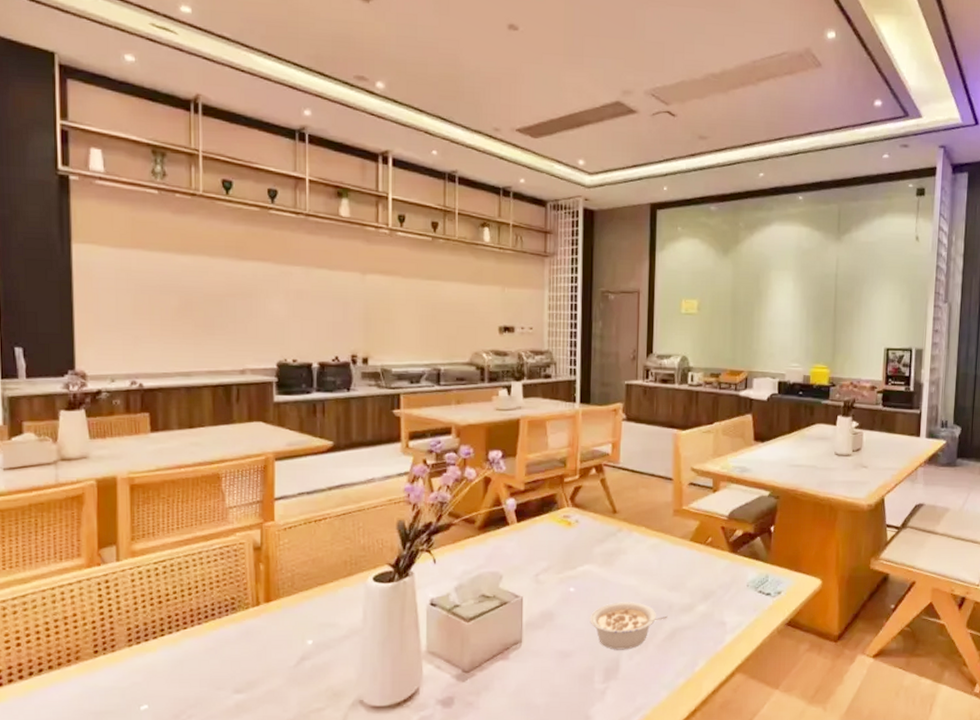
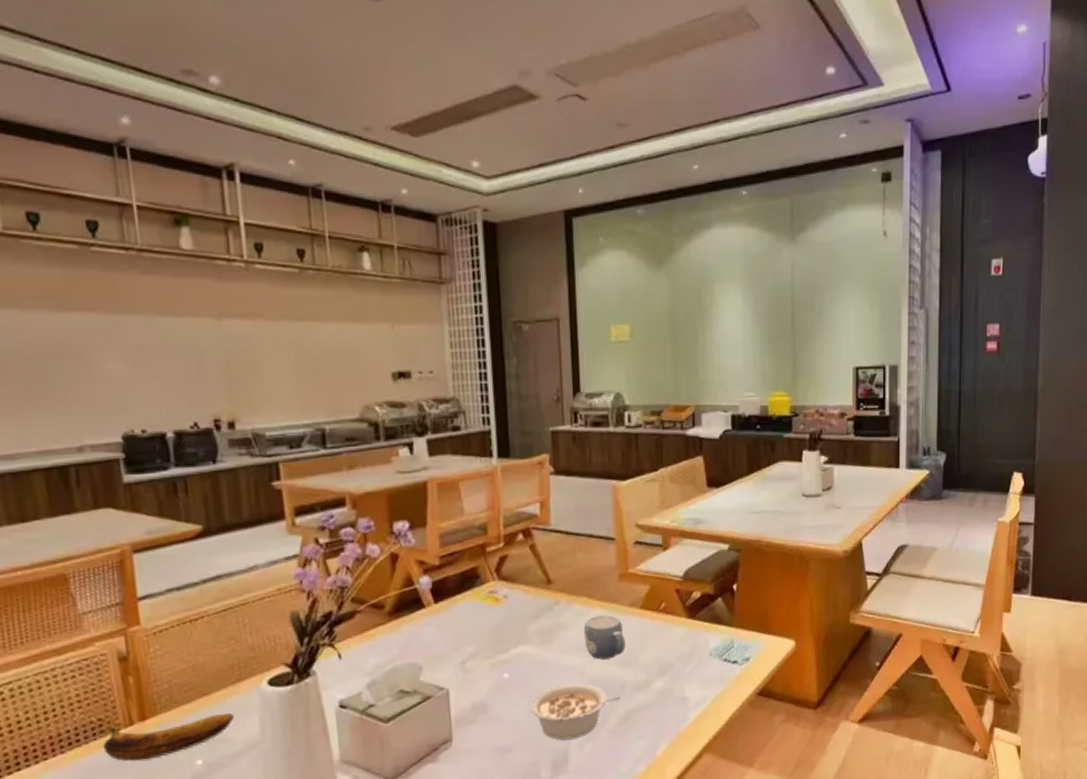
banana: none [232,601,342,636] -> present [103,712,234,761]
mug: none [640,544,675,582] -> present [583,615,626,660]

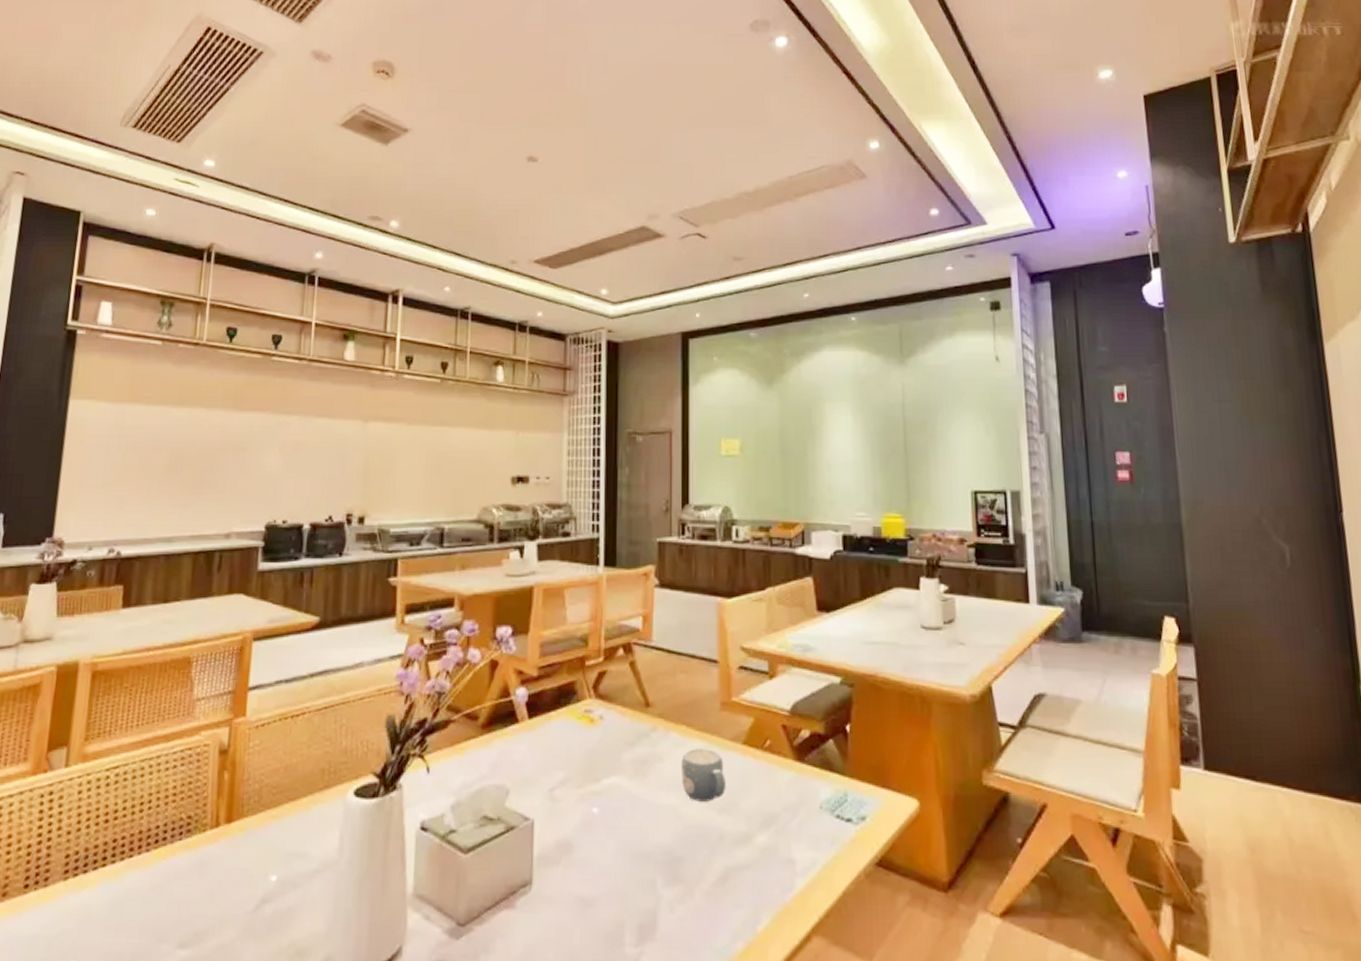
banana: present [103,712,234,761] -> none [186,823,315,869]
legume: present [529,684,621,740] -> none [618,828,718,898]

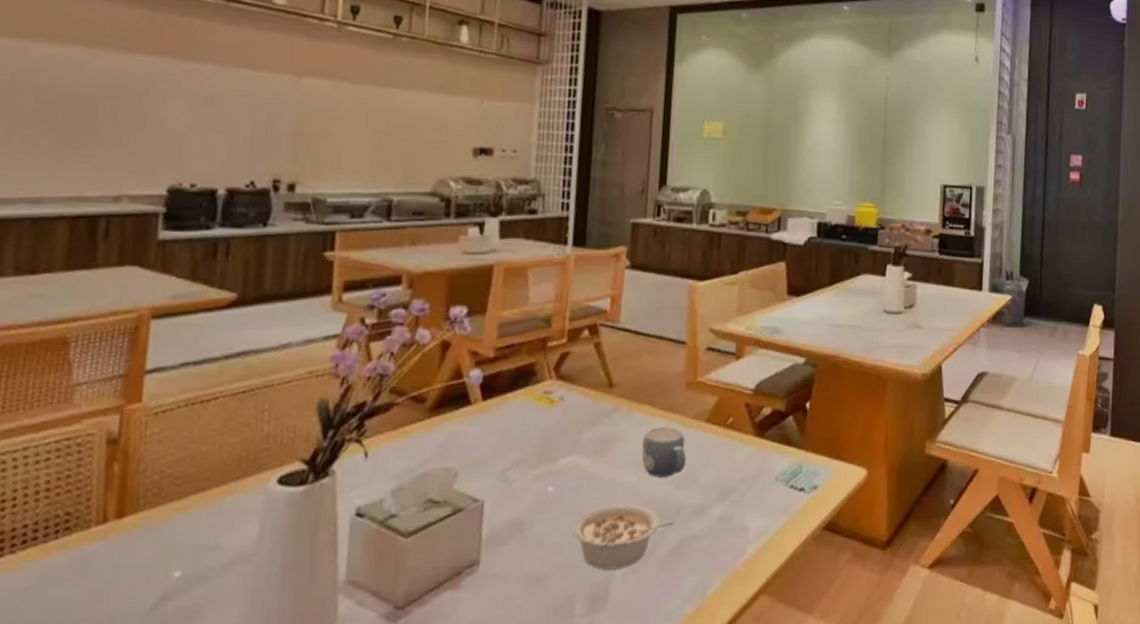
legume: none [618,828,718,898] -> present [572,504,674,570]

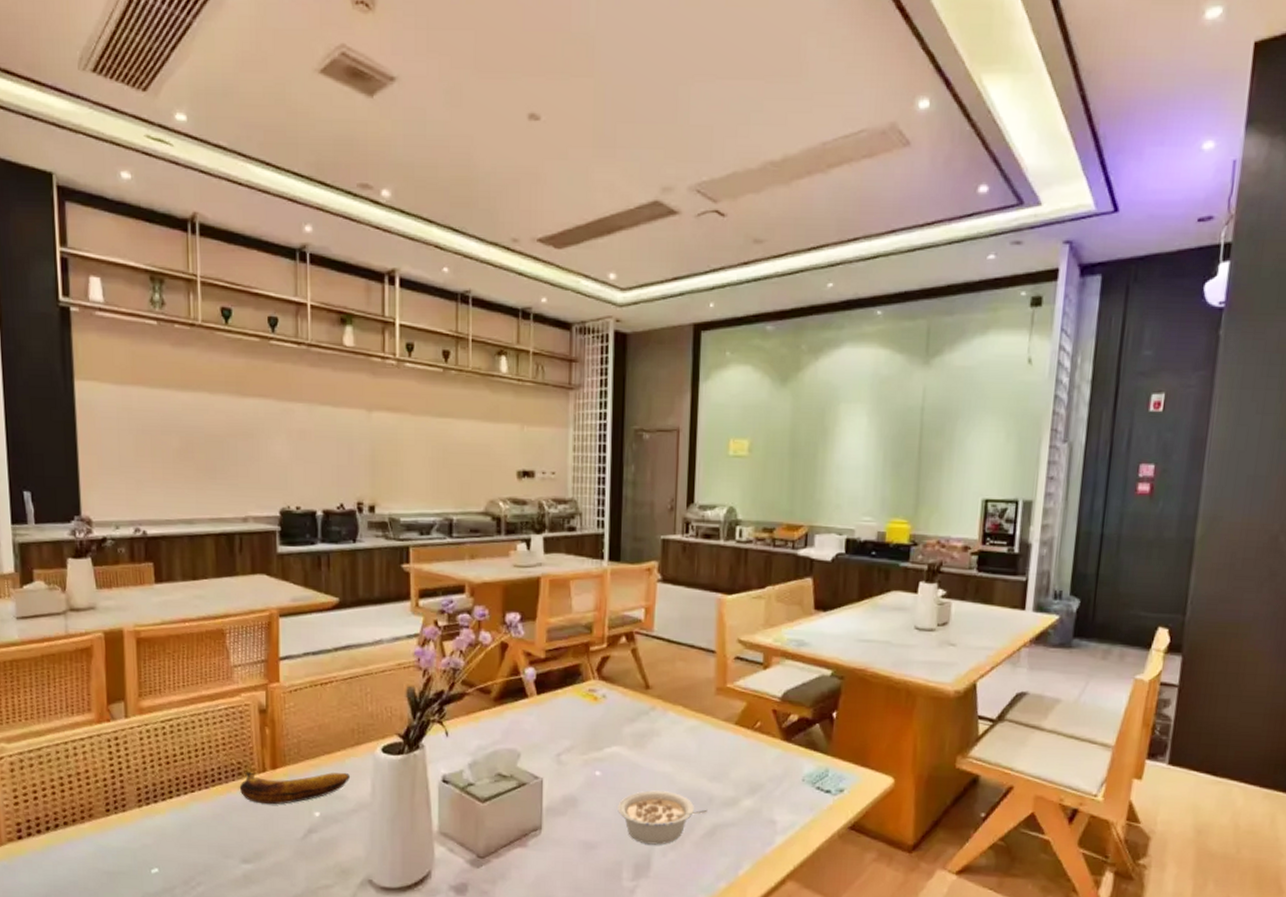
banana: none [63,514,230,568] -> present [239,772,350,805]
mug: present [641,427,686,477] -> none [676,726,717,771]

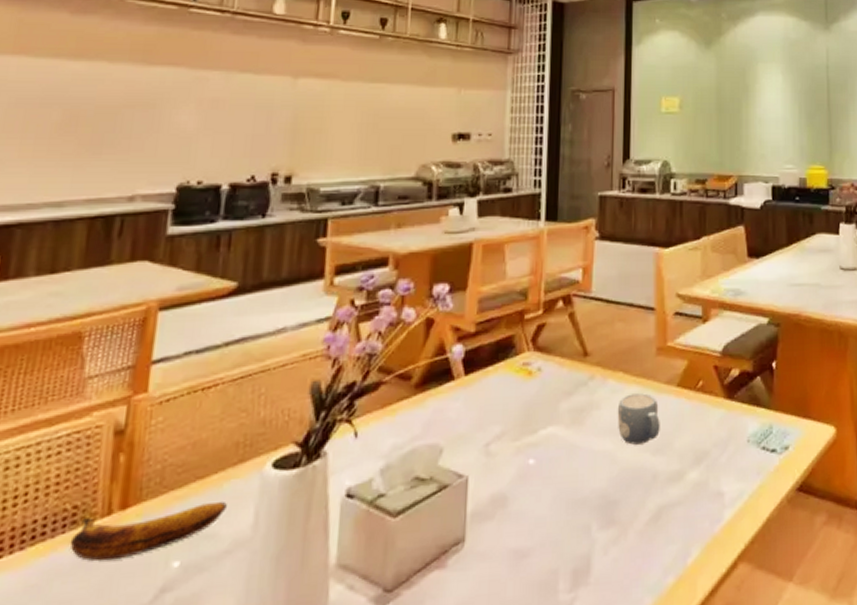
legume: present [618,790,708,845] -> none [553,473,652,543]
mug: none [676,726,717,771] -> present [617,393,660,445]

